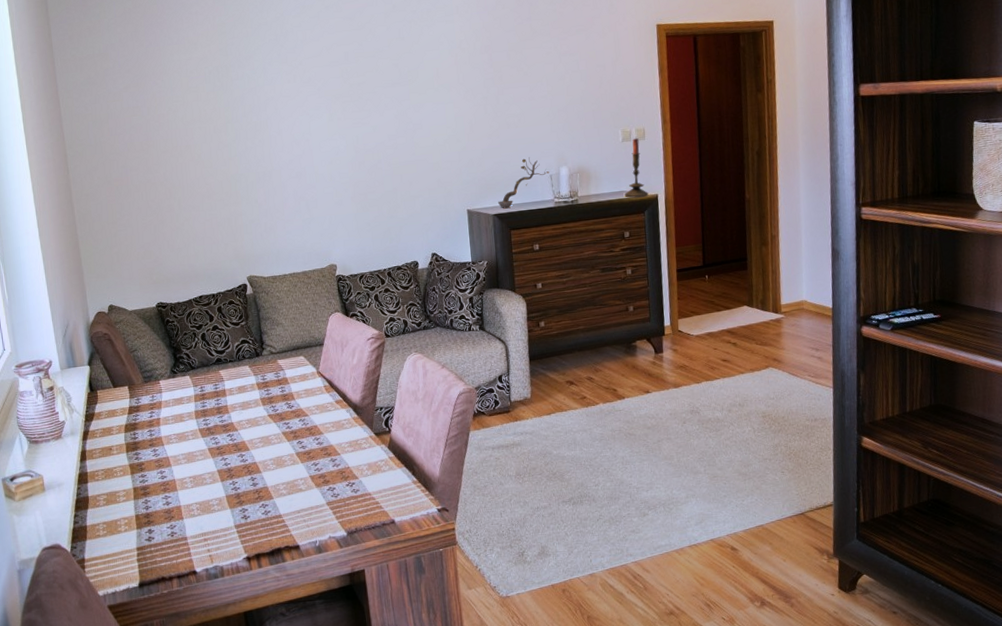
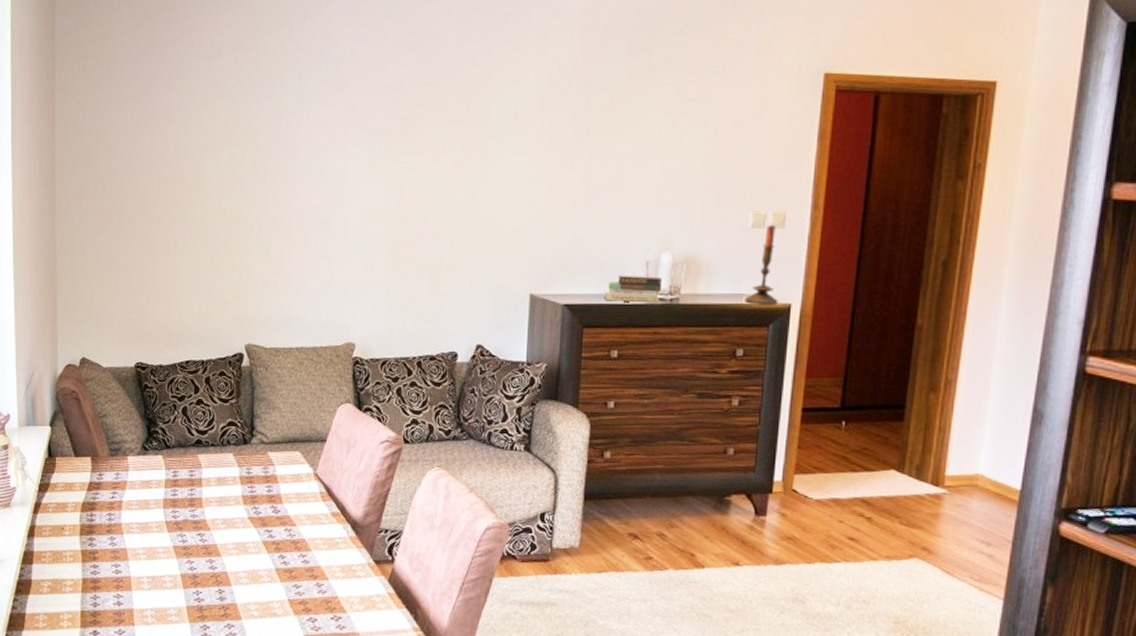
plant: present [497,157,550,209] -> none [571,235,646,299]
books: none [522,185,565,208] -> present [603,274,663,303]

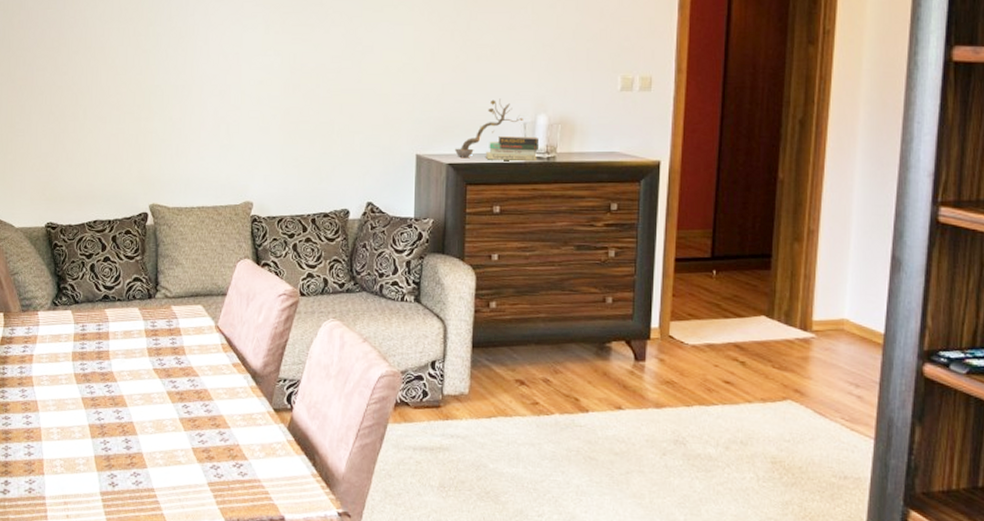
plant: none [571,235,646,299] -> present [454,98,523,159]
candle: present [744,224,778,306] -> none [617,87,648,163]

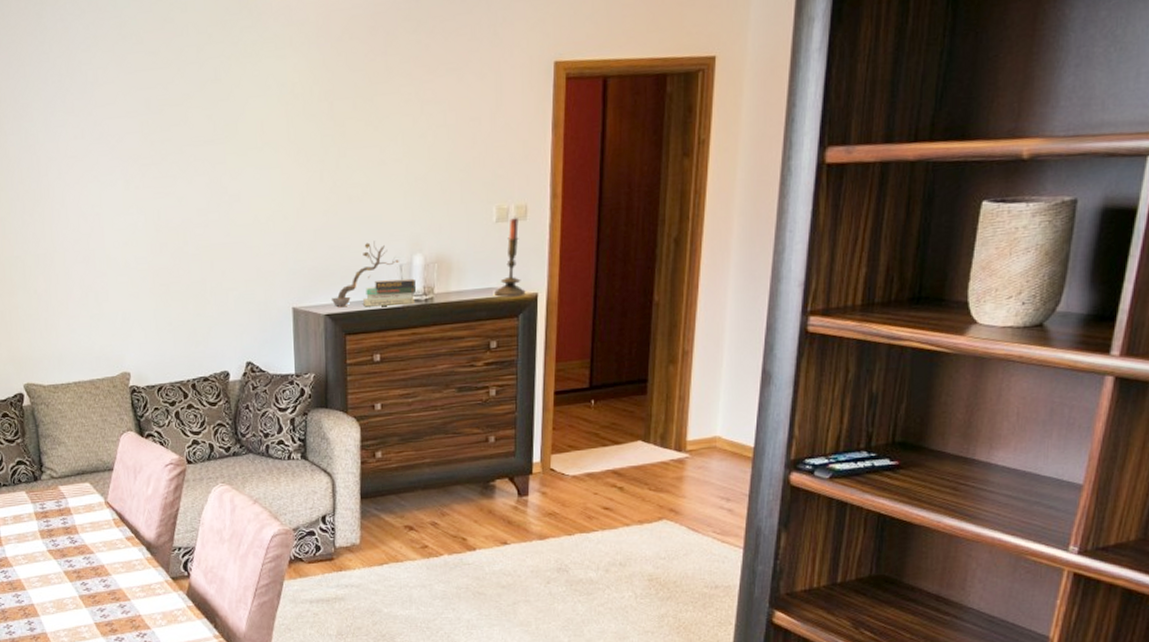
candle: none [617,87,648,163] -> present [494,217,526,298]

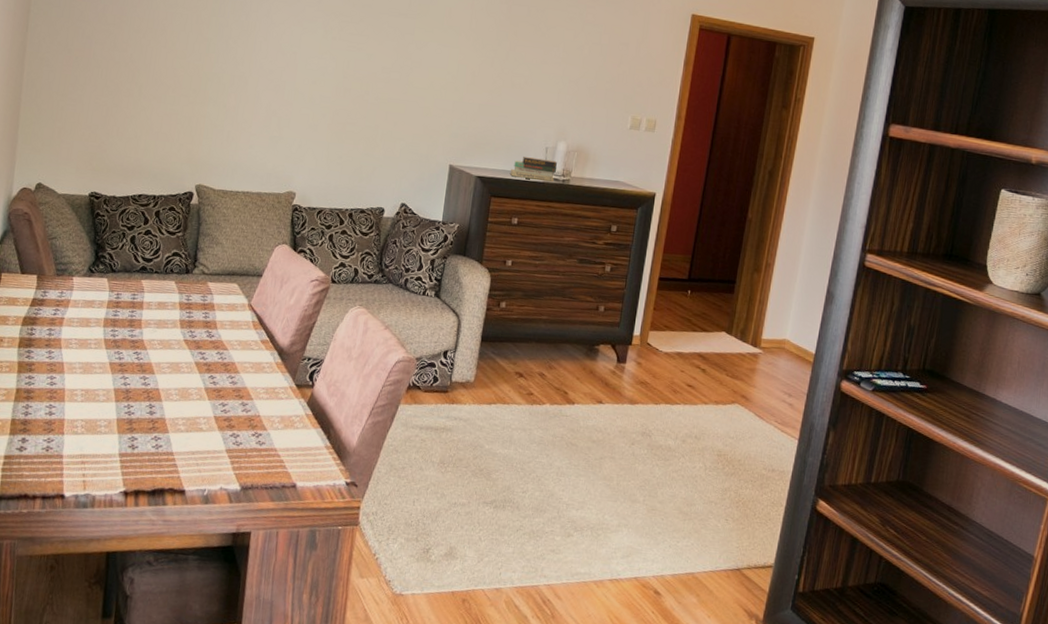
plant: present [331,241,399,308] -> none [483,123,546,173]
candle: present [494,217,526,298] -> none [620,127,648,193]

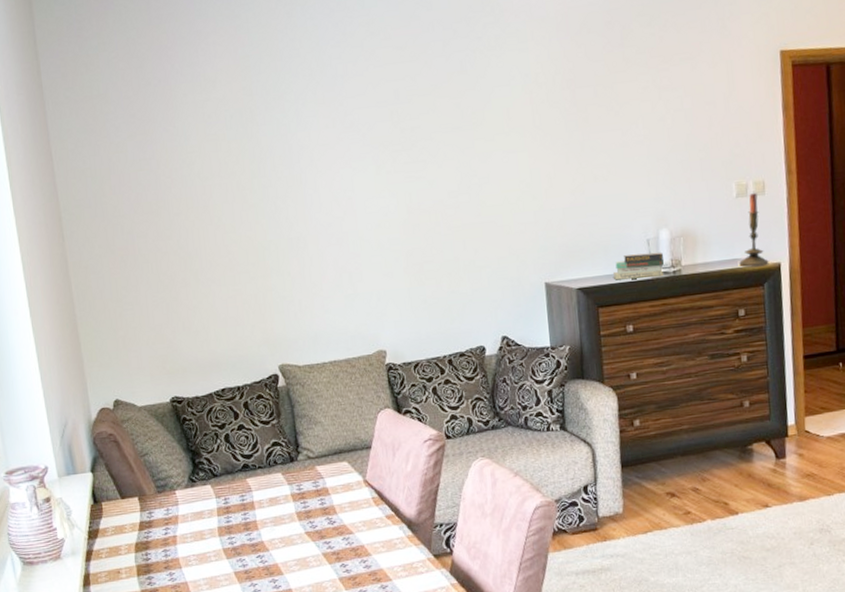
candle: none [620,127,648,193] -> present [739,192,769,268]

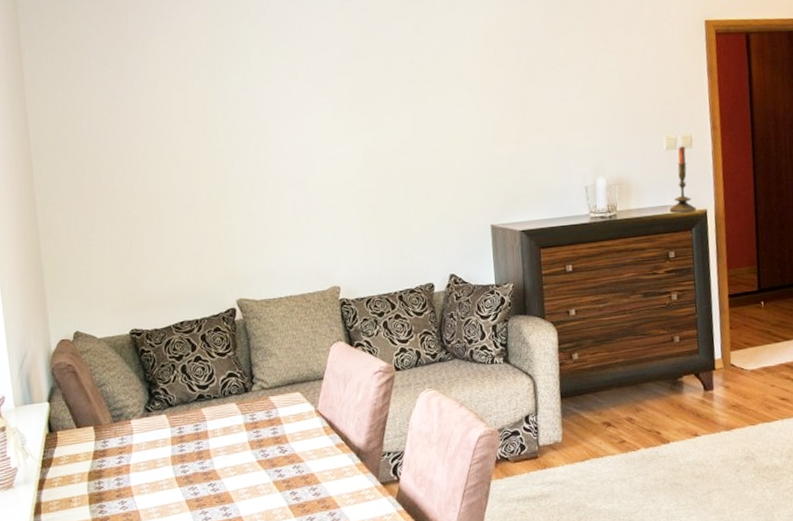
books: present [613,252,665,280] -> none [554,198,601,224]

